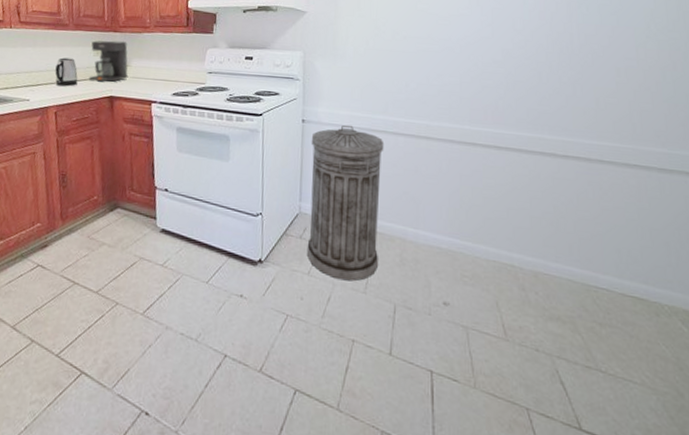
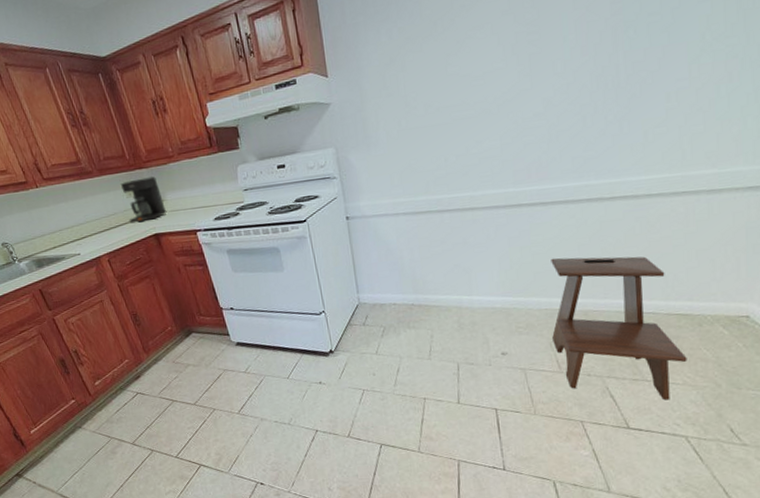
kettle: present [55,57,78,87] -> none [93,204,120,235]
trash can: present [306,124,384,282] -> none [358,212,439,353]
step stool: none [499,206,645,402] -> present [551,256,687,400]

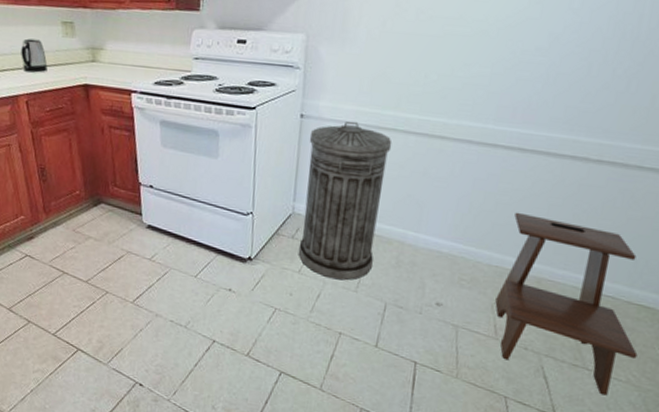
kettle: none [93,204,120,235] -> present [21,38,48,73]
coffee maker: present [121,176,167,224] -> none [59,18,104,68]
trash can: none [358,212,439,353] -> present [298,121,392,281]

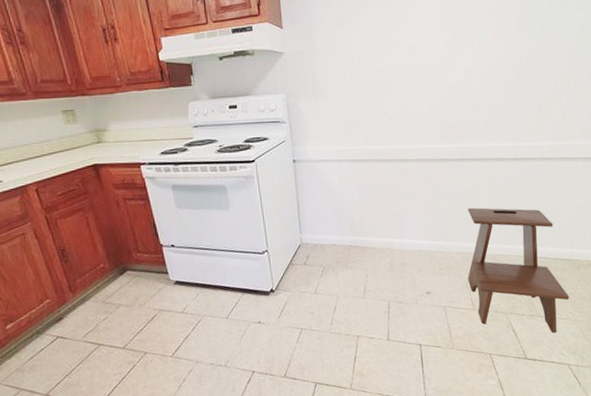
kettle: present [21,38,48,73] -> none [23,130,54,162]
trash can: present [298,121,392,281] -> none [303,158,373,292]

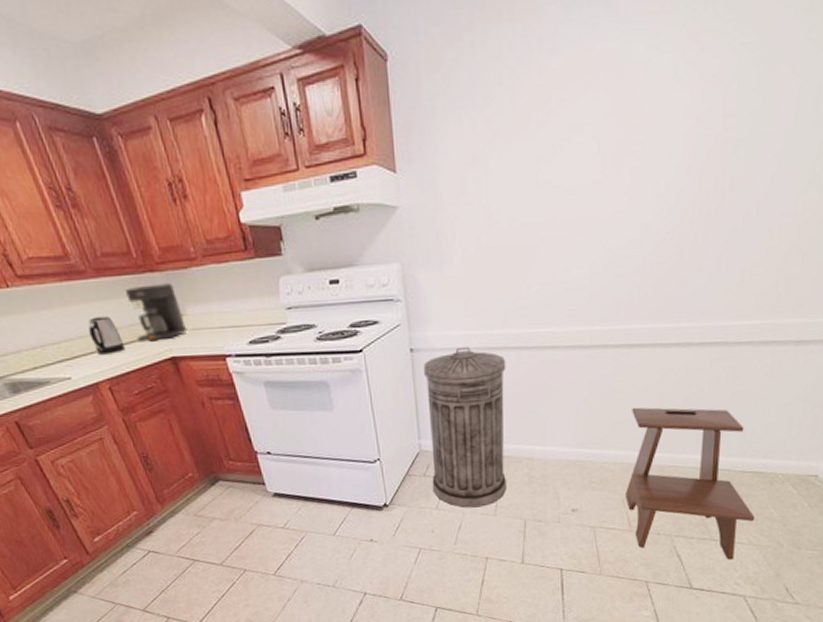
kettle: none [23,130,54,162] -> present [87,316,126,355]
coffee maker: none [59,105,109,152] -> present [125,283,188,342]
trash can: none [303,158,373,292] -> present [423,346,506,508]

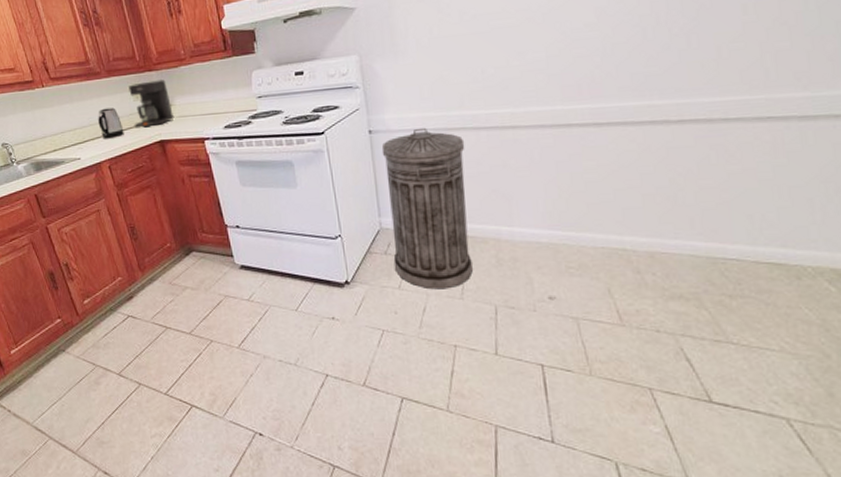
step stool: present [625,407,755,560] -> none [607,187,784,370]

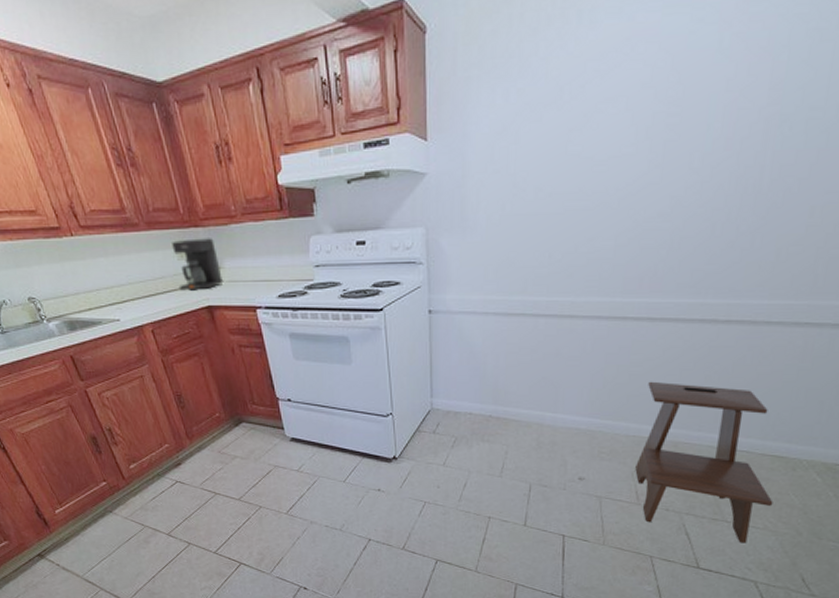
kettle: present [98,107,124,139] -> none [137,266,168,300]
trash can: present [381,127,473,290] -> none [440,311,523,468]
step stool: none [607,187,784,370] -> present [635,381,773,544]

